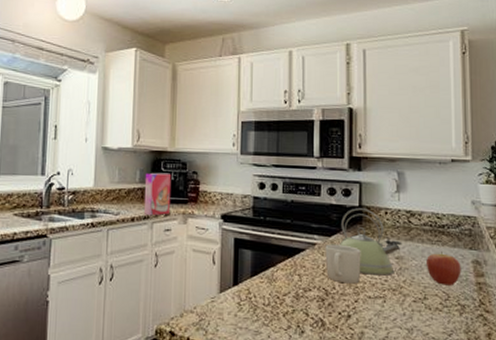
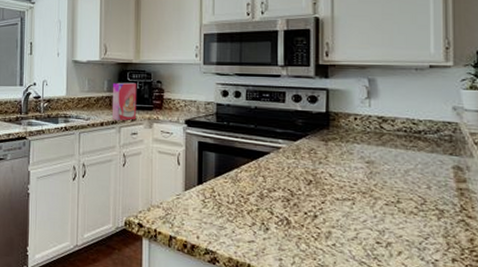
mug: present [325,244,361,284] -> none [290,148,328,186]
kettle: present [338,208,403,276] -> none [304,114,373,179]
fruit: present [427,252,461,286] -> none [400,157,440,190]

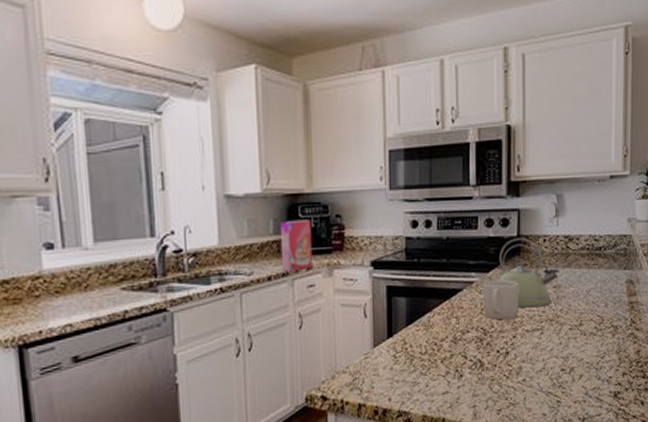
mug: none [290,148,328,186] -> present [483,279,519,320]
kettle: none [304,114,373,179] -> present [496,238,560,308]

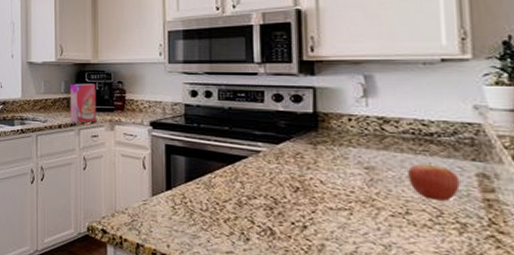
mug: present [483,279,519,320] -> none [272,151,319,194]
kettle: present [496,238,560,308] -> none [288,114,373,187]
fruit: none [583,275,616,309] -> present [408,163,460,201]

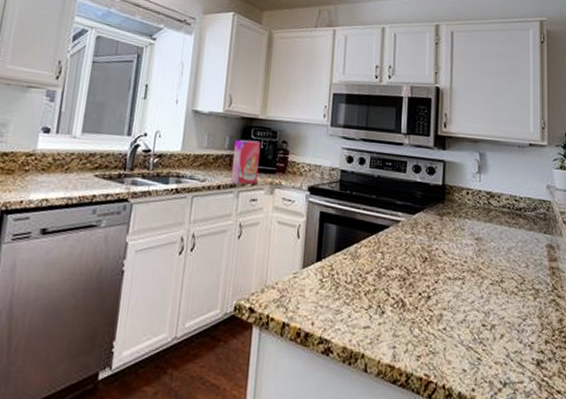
fruit: present [408,163,460,201] -> none [504,235,536,269]

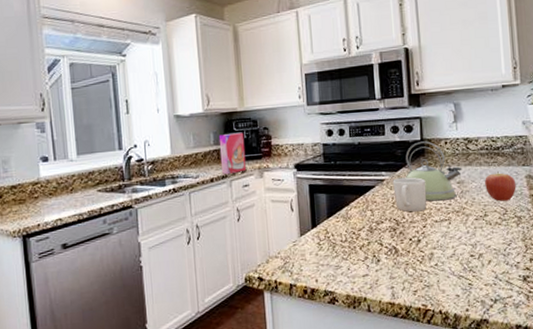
mug: none [408,222,443,264] -> present [393,177,427,212]
kettle: none [421,186,482,257] -> present [405,141,463,202]
fruit: none [504,235,536,269] -> present [485,171,517,202]

